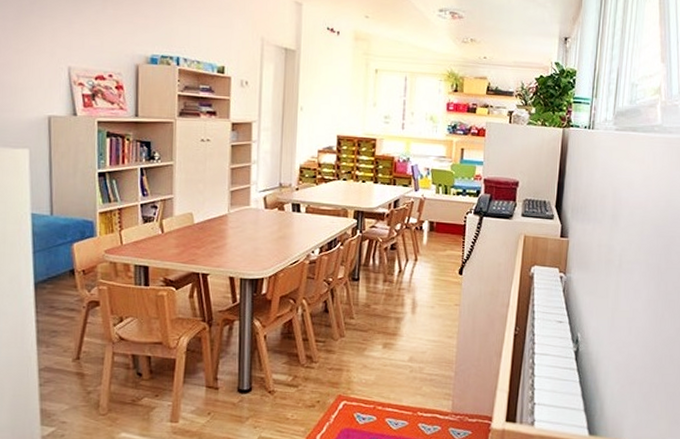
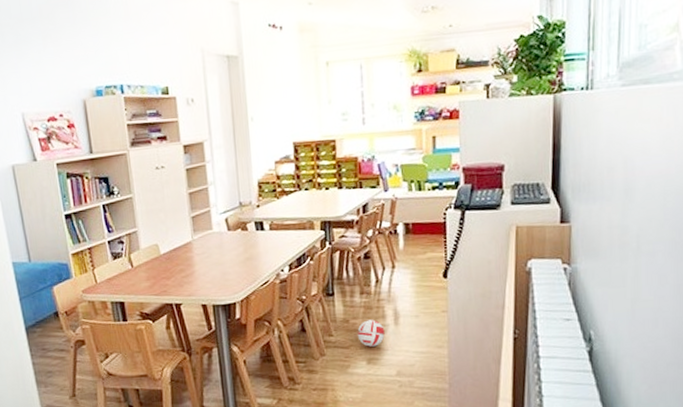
ball: none [376,306,402,332] -> present [357,319,385,347]

